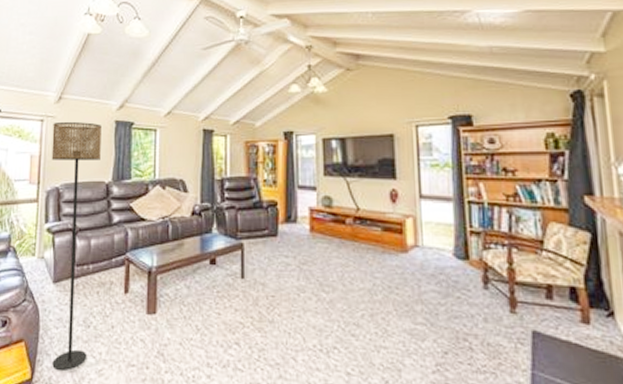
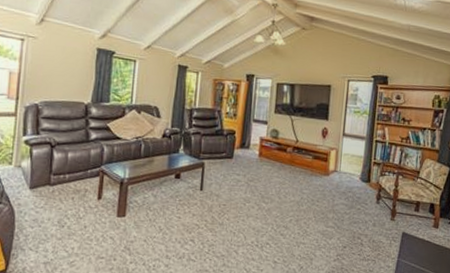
floor lamp: present [51,121,102,372] -> none [26,43,83,264]

